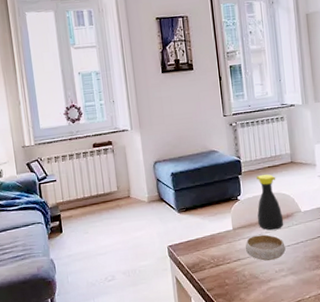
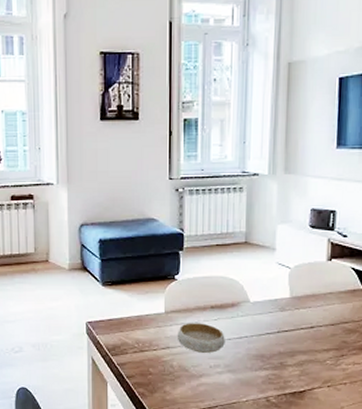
bottle: present [256,174,284,230] -> none [195,254,227,319]

